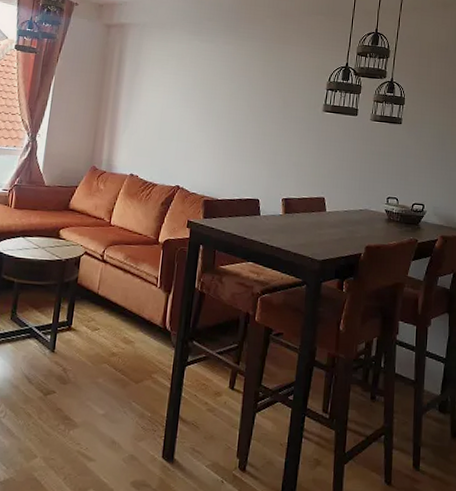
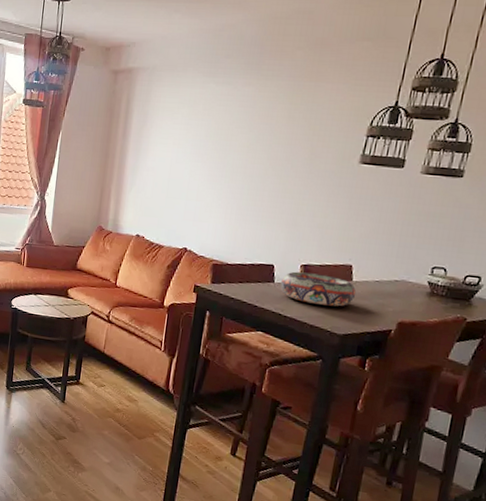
decorative bowl: none [266,204,330,235] -> present [280,271,357,307]

